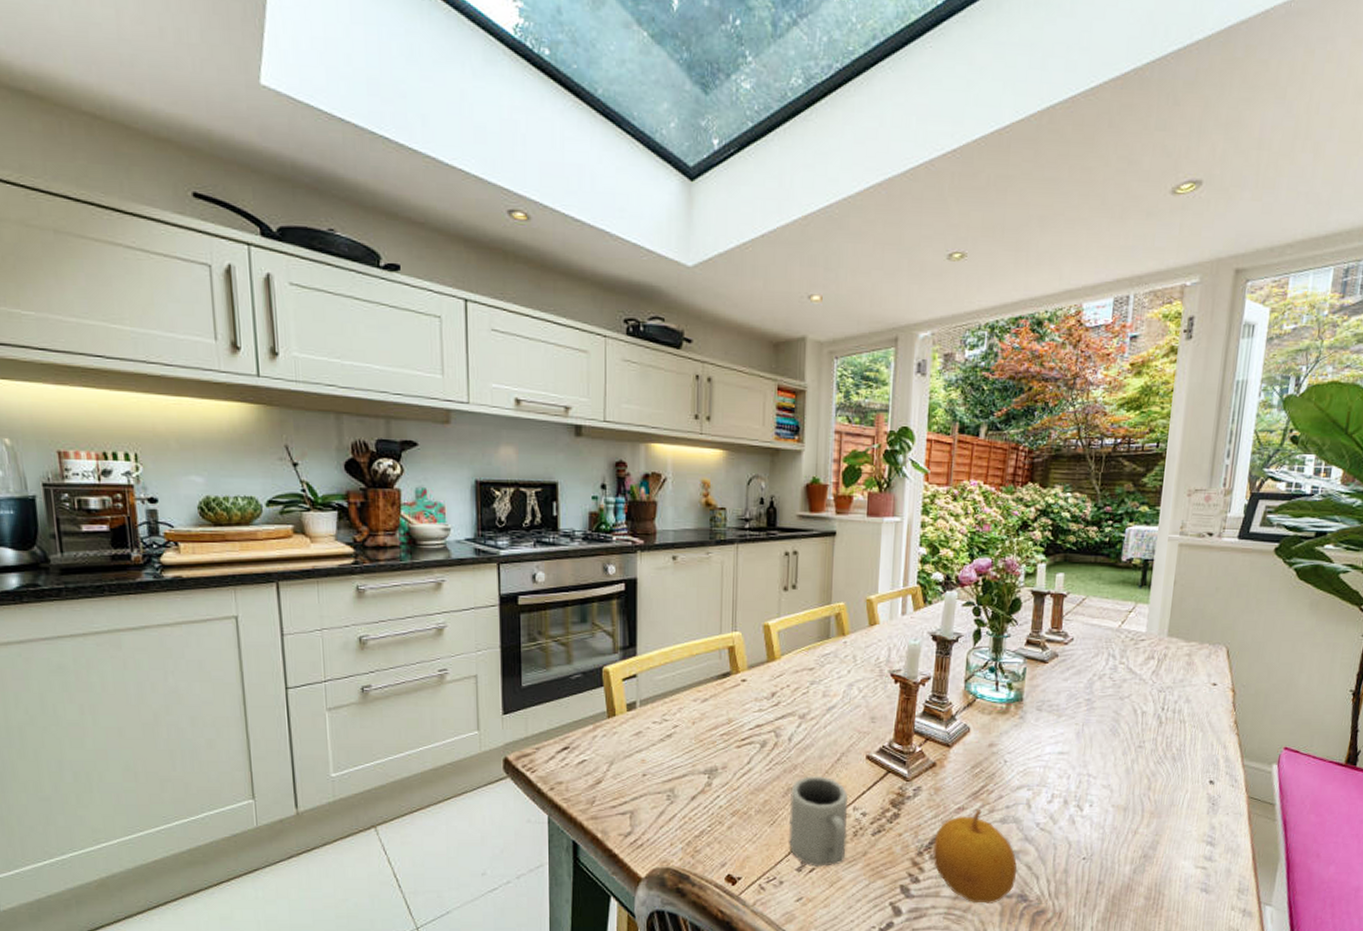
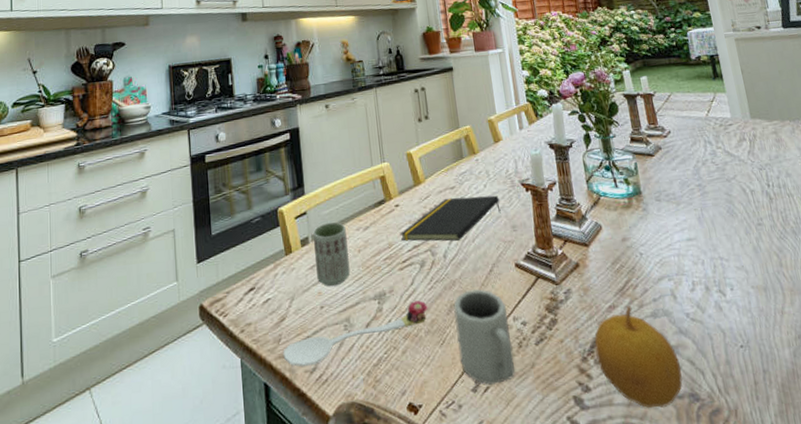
spoon: none [596,780,762,830] -> present [282,300,428,367]
cup: none [641,689,681,756] -> present [313,222,350,287]
notepad: none [742,679,863,725] -> present [400,195,501,241]

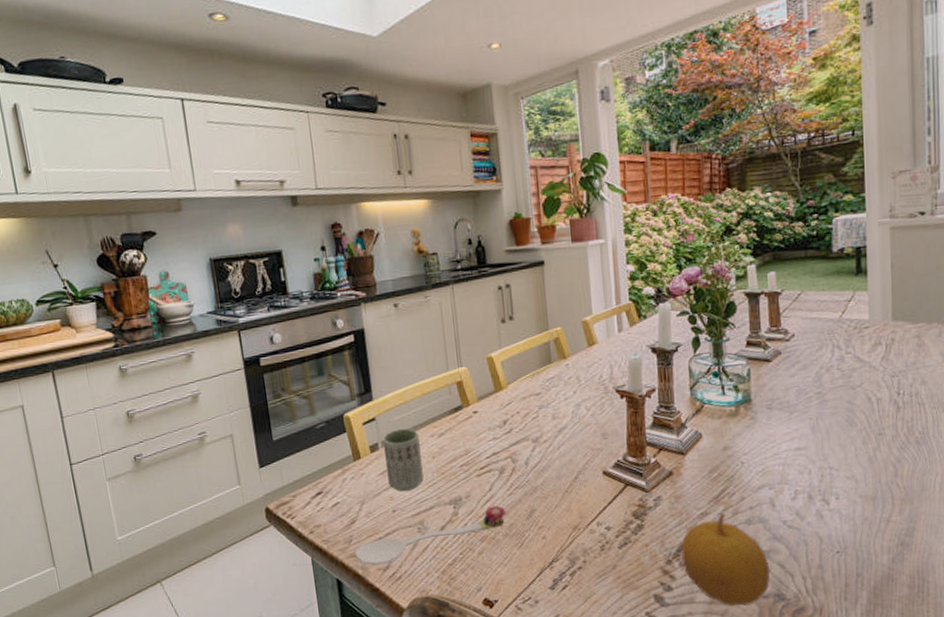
notepad: present [400,195,501,241] -> none [478,402,591,449]
cup: present [453,289,515,385] -> none [534,495,595,584]

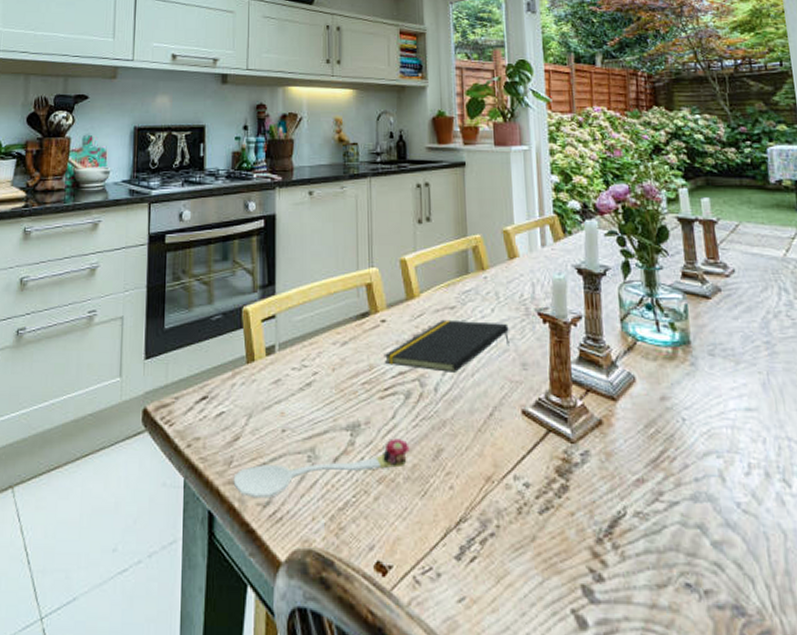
cup: present [383,428,424,492] -> none [280,330,320,408]
notepad: none [478,402,591,449] -> present [383,319,510,372]
fruit: present [681,513,771,607] -> none [613,482,726,617]

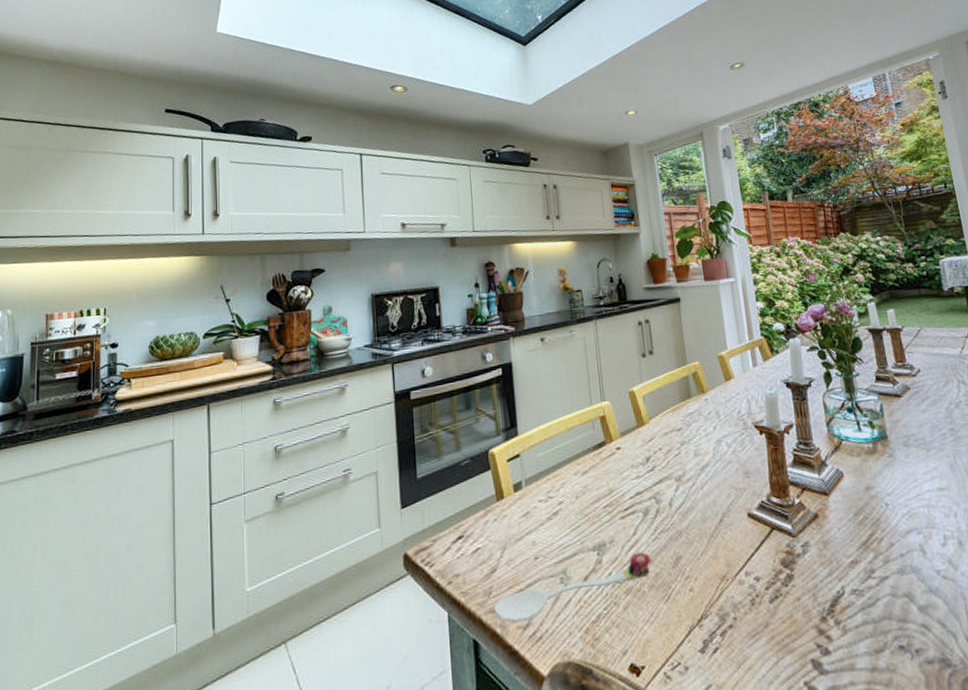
notepad: present [383,319,510,372] -> none [621,438,732,488]

